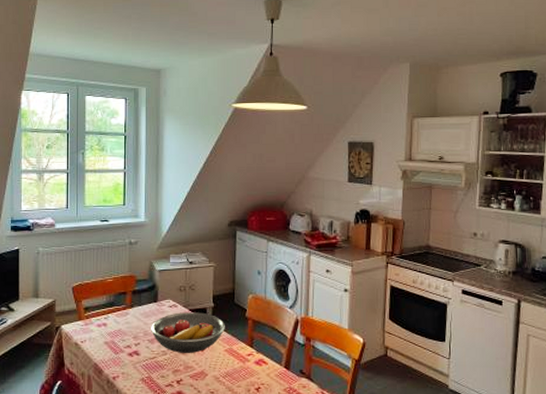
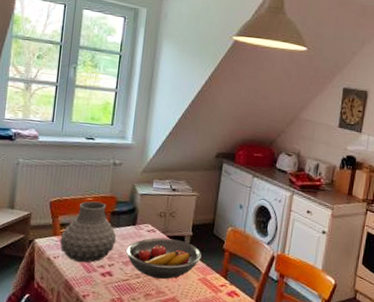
vase: none [86,282,140,345] -> present [60,201,117,263]

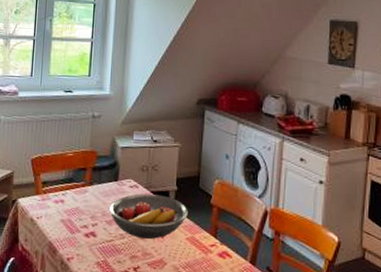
vase: present [60,201,117,263] -> none [42,156,99,223]

